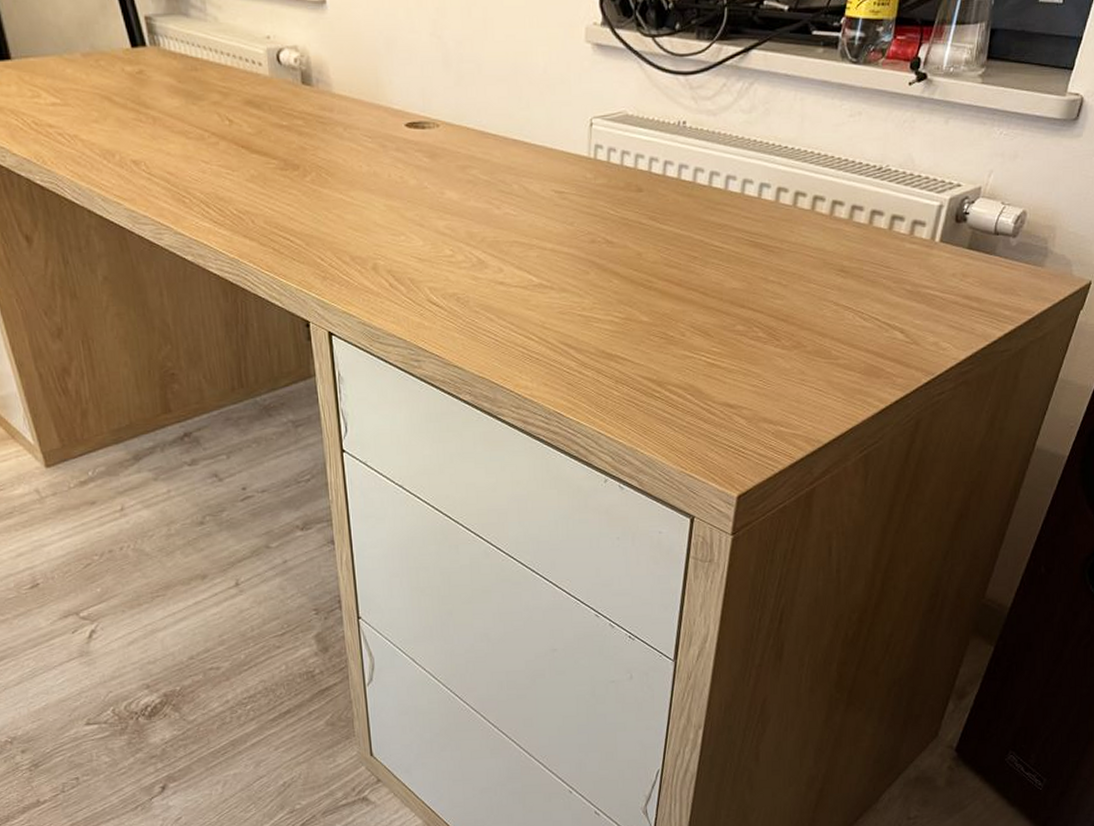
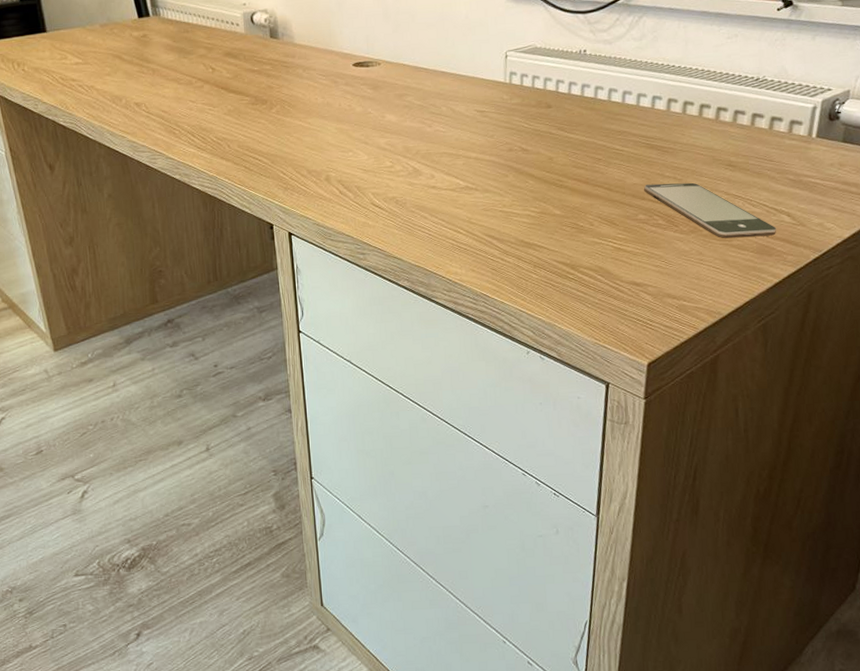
smartphone: none [743,289,888,357] -> present [643,182,777,239]

